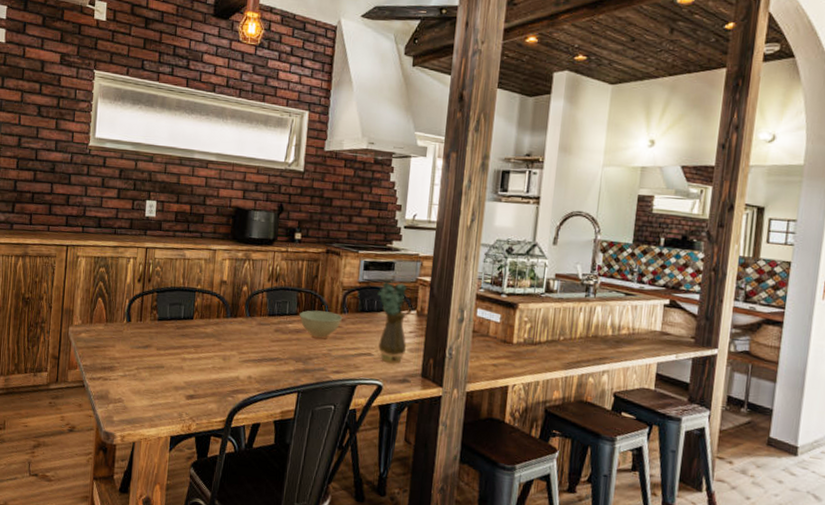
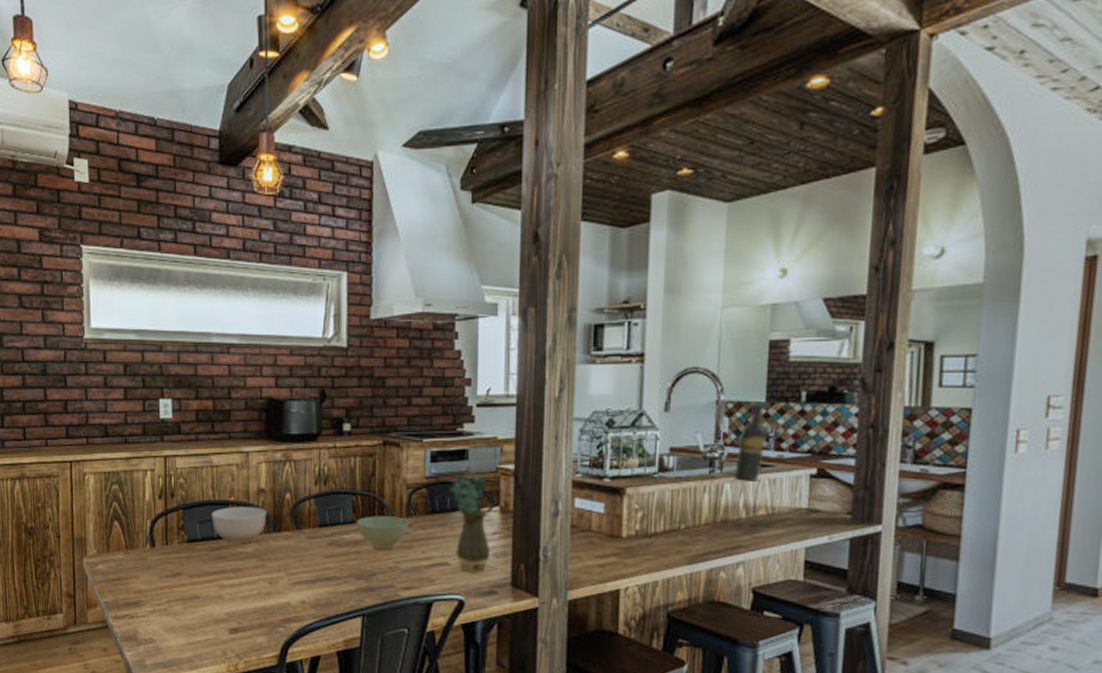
bowl: none [180,293,226,325] -> present [211,506,267,544]
wine bottle: none [604,244,633,307] -> present [734,403,767,482]

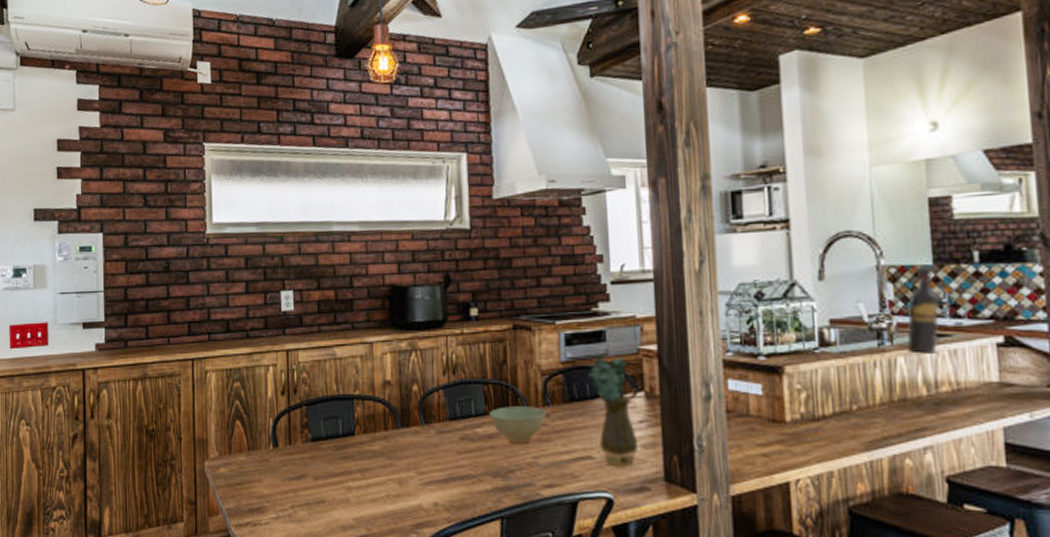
bowl: present [211,506,267,544] -> none [335,400,394,442]

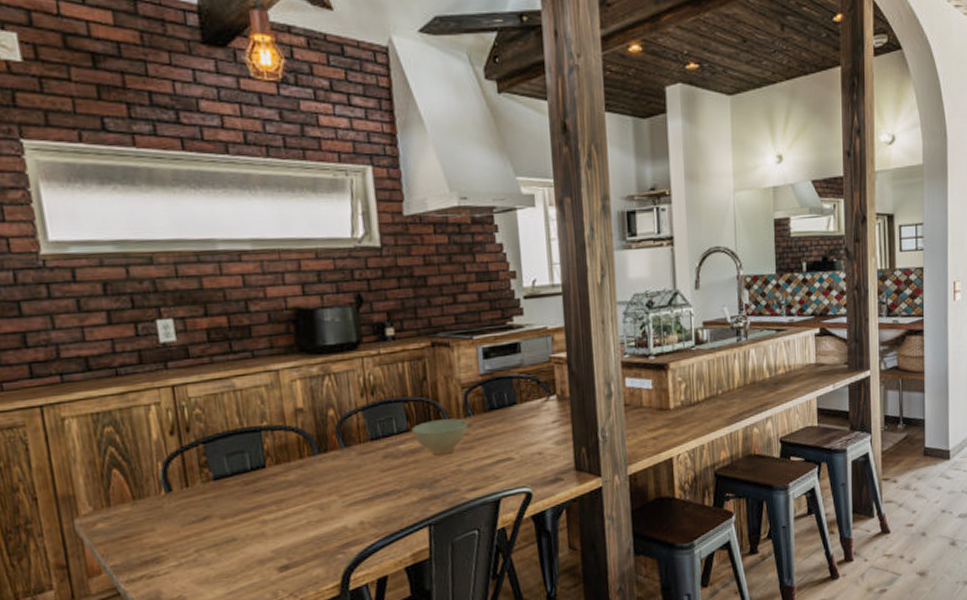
vase: present [588,352,639,468] -> none [505,362,553,465]
wine bottle: present [907,266,940,354] -> none [757,275,780,346]

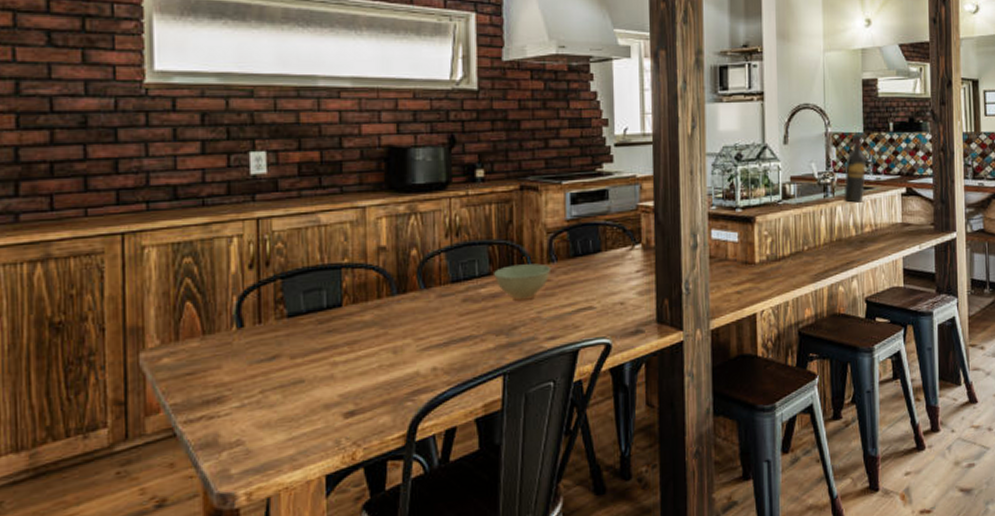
wine bottle: none [757,275,780,346] -> present [844,134,867,203]

